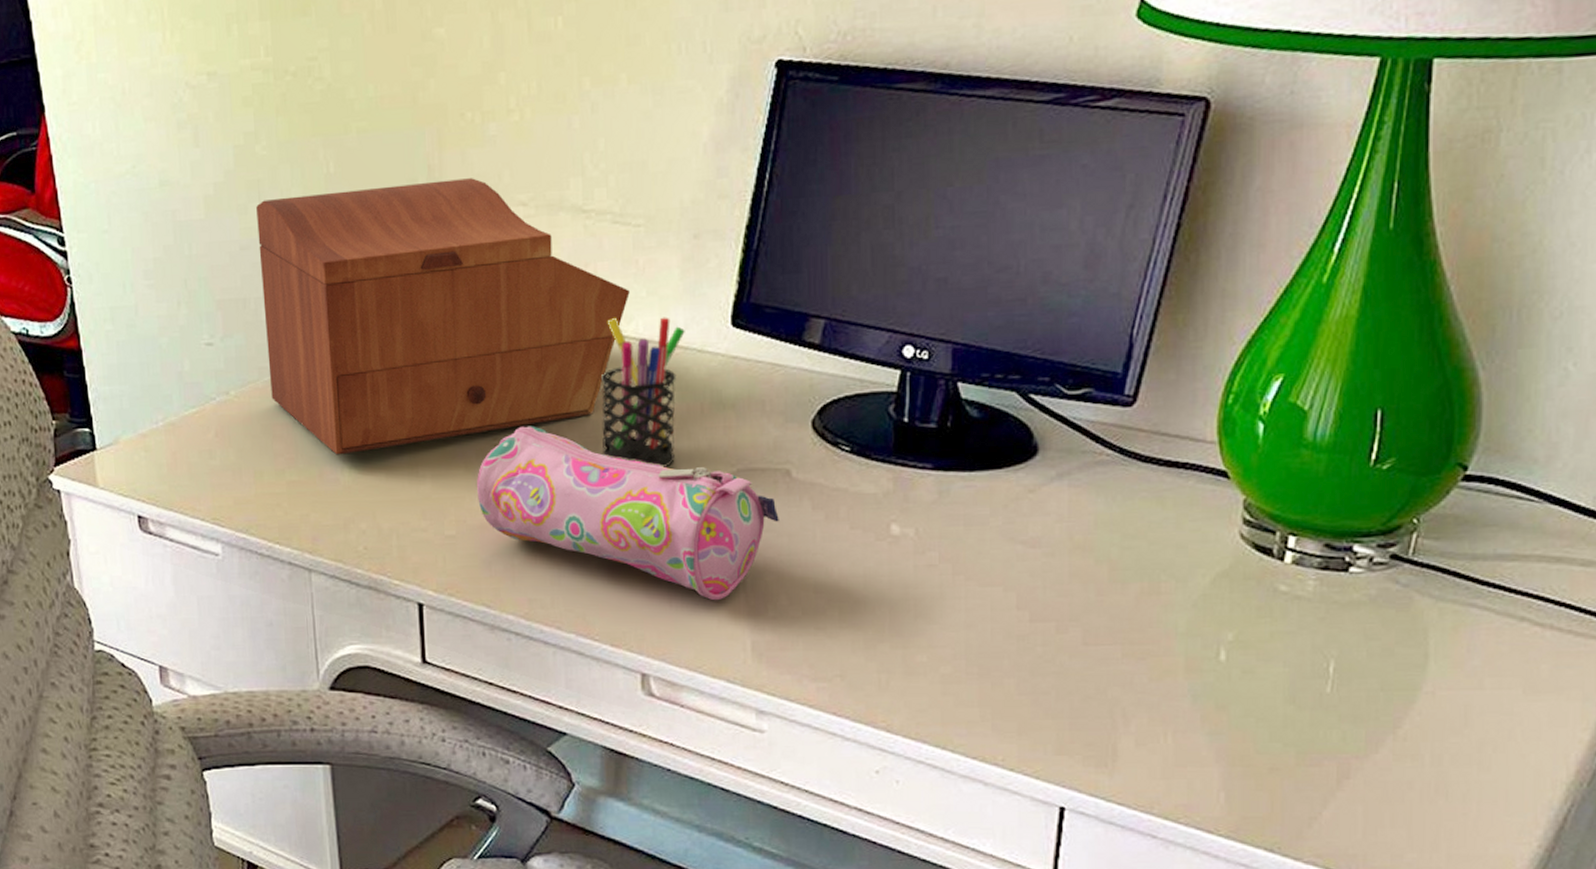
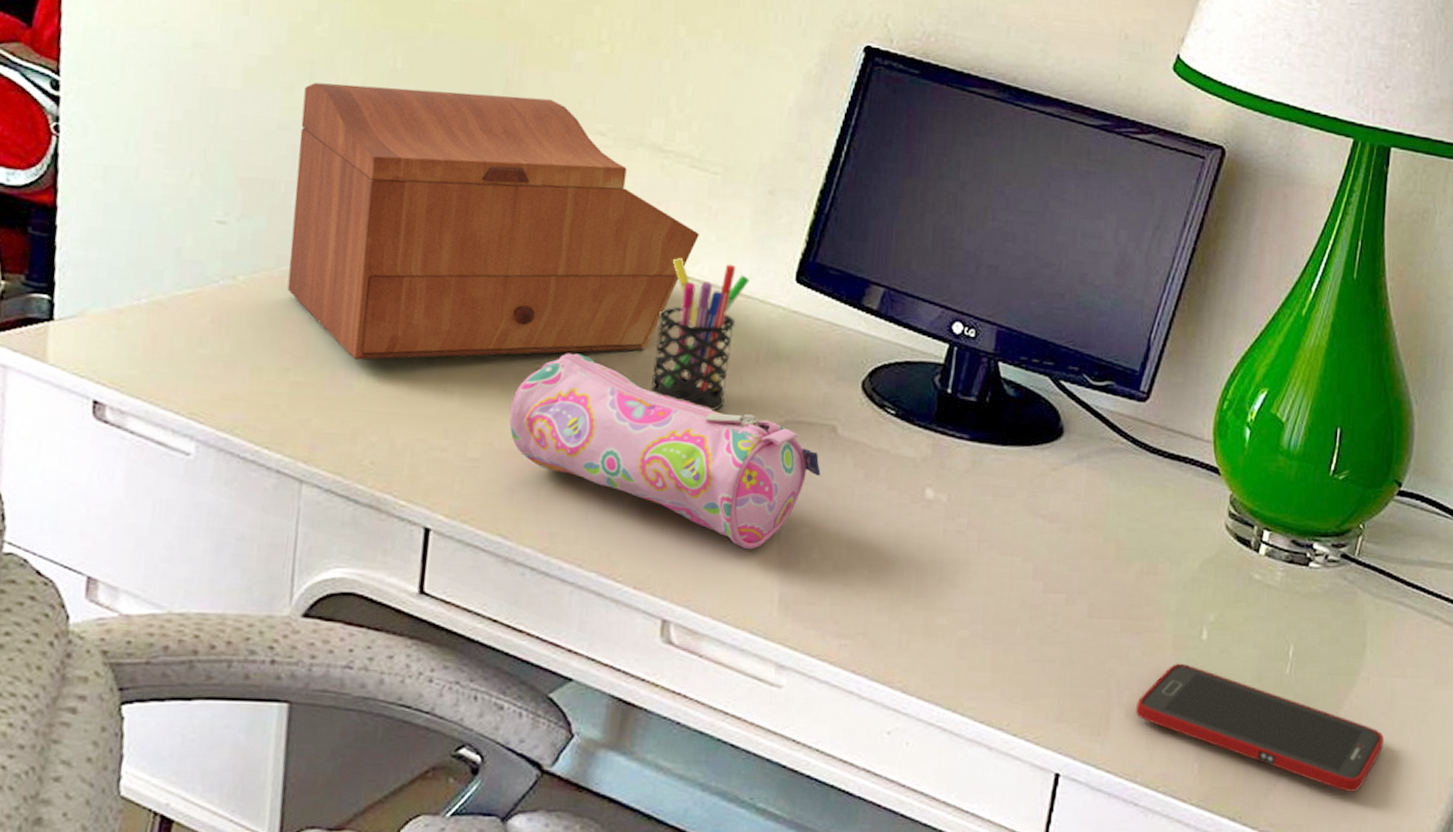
cell phone: none [1147,687,1457,818] -> present [1136,663,1384,792]

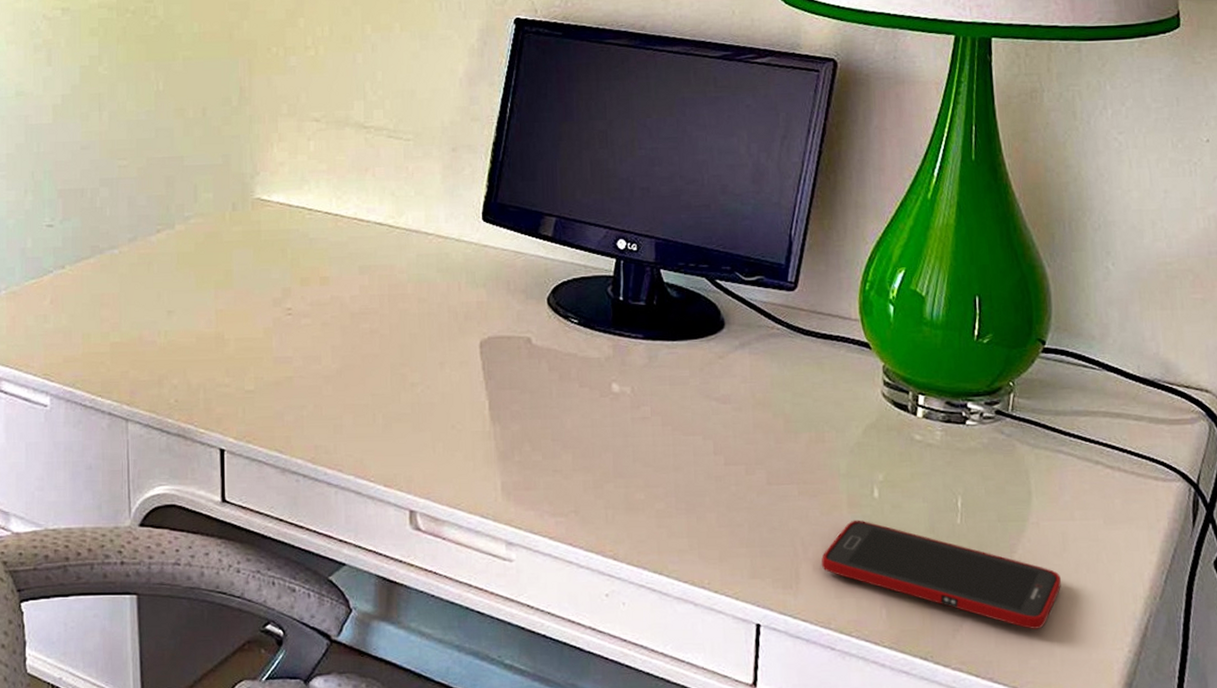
sewing box: present [287,82,699,360] -> none [97,98,401,321]
pencil case: present [509,353,821,550] -> none [273,298,523,447]
pen holder: present [651,257,750,411] -> none [377,211,446,335]

